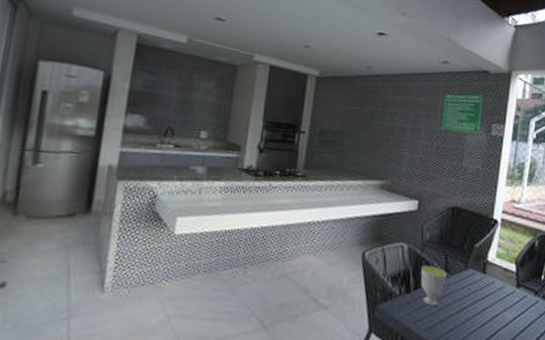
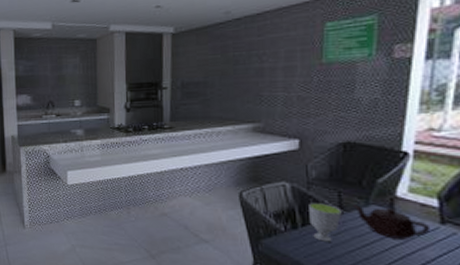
teapot: none [455,267,510,303] -> present [352,204,431,239]

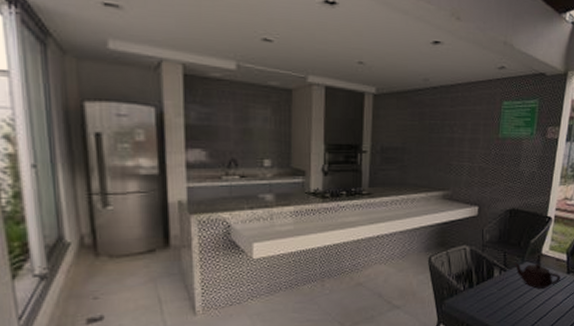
cup: present [309,203,342,242] -> none [482,263,506,296]

